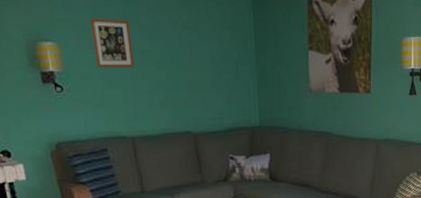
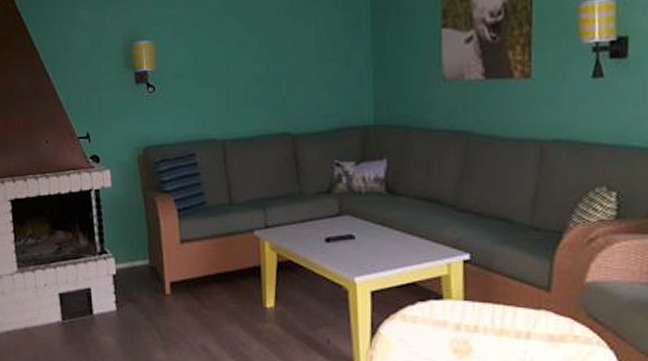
picture frame: present [89,18,135,67] -> none [187,10,230,64]

